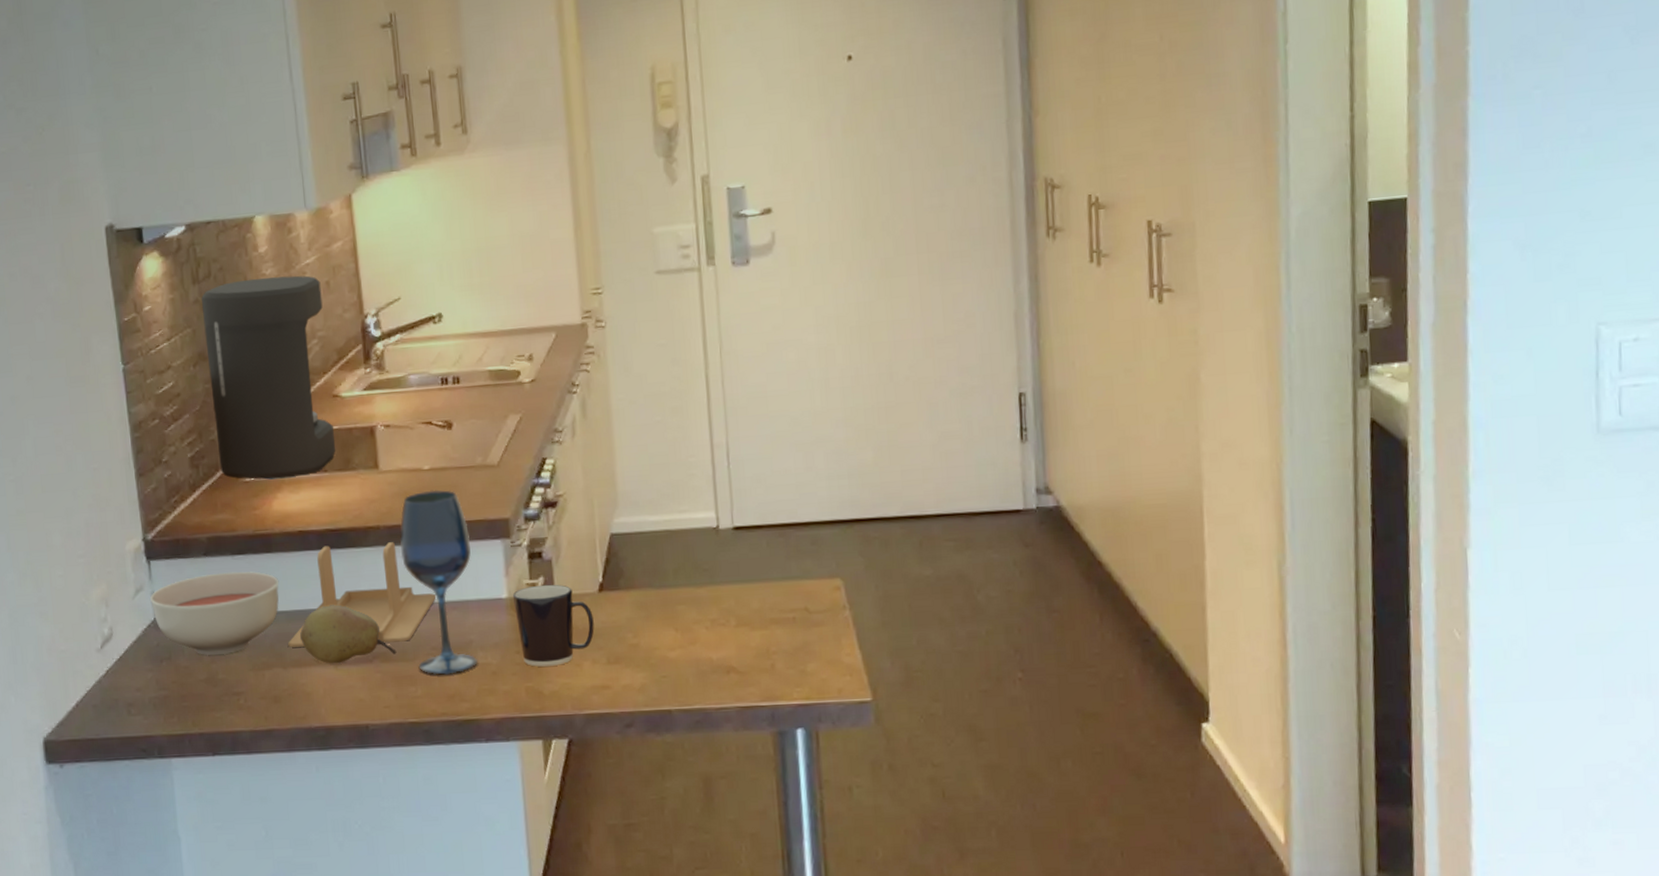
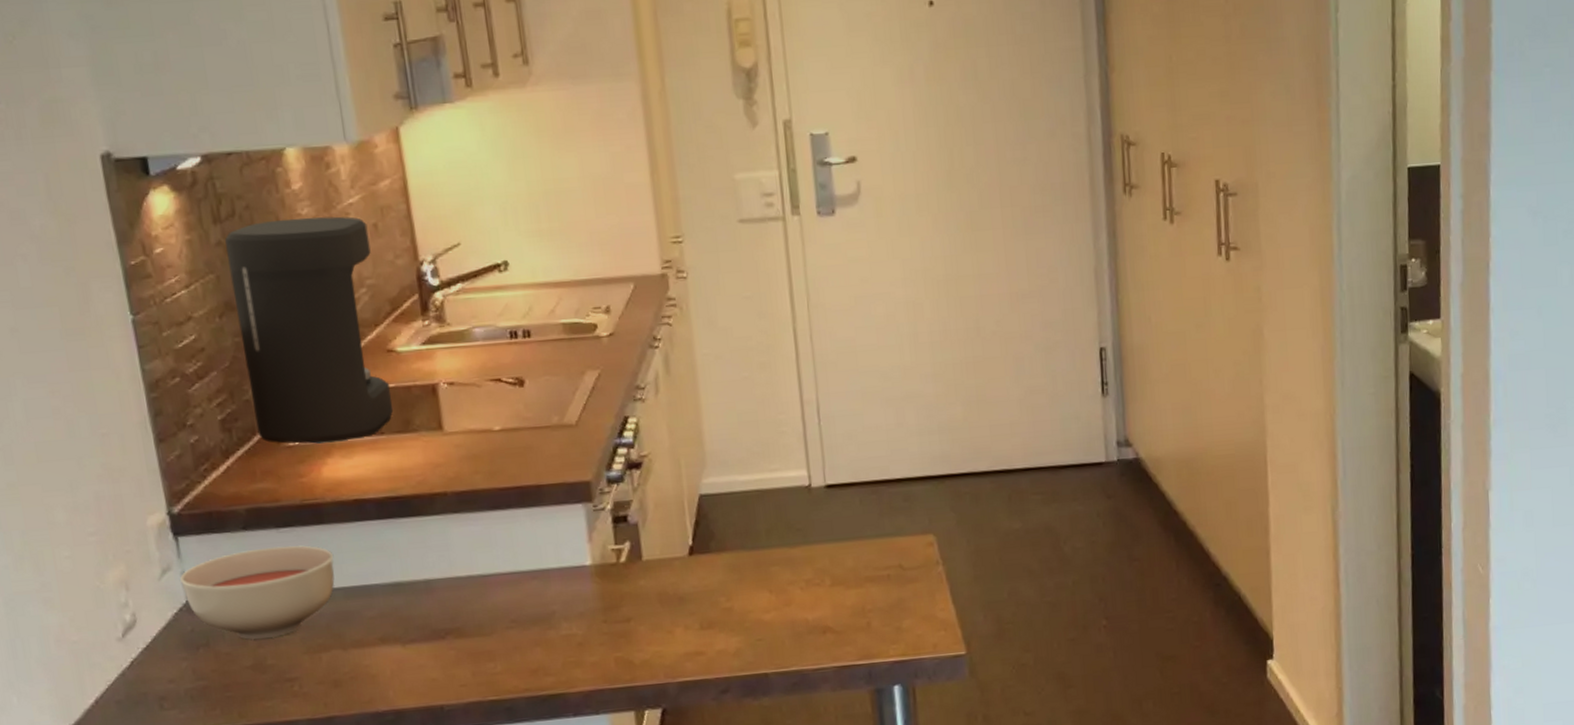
napkin holder: present [287,542,437,648] -> none [346,509,514,627]
fruit: present [300,604,397,664] -> none [361,578,472,643]
wineglass: present [399,489,478,675] -> none [469,452,562,650]
mug: present [512,584,595,667] -> none [597,549,686,636]

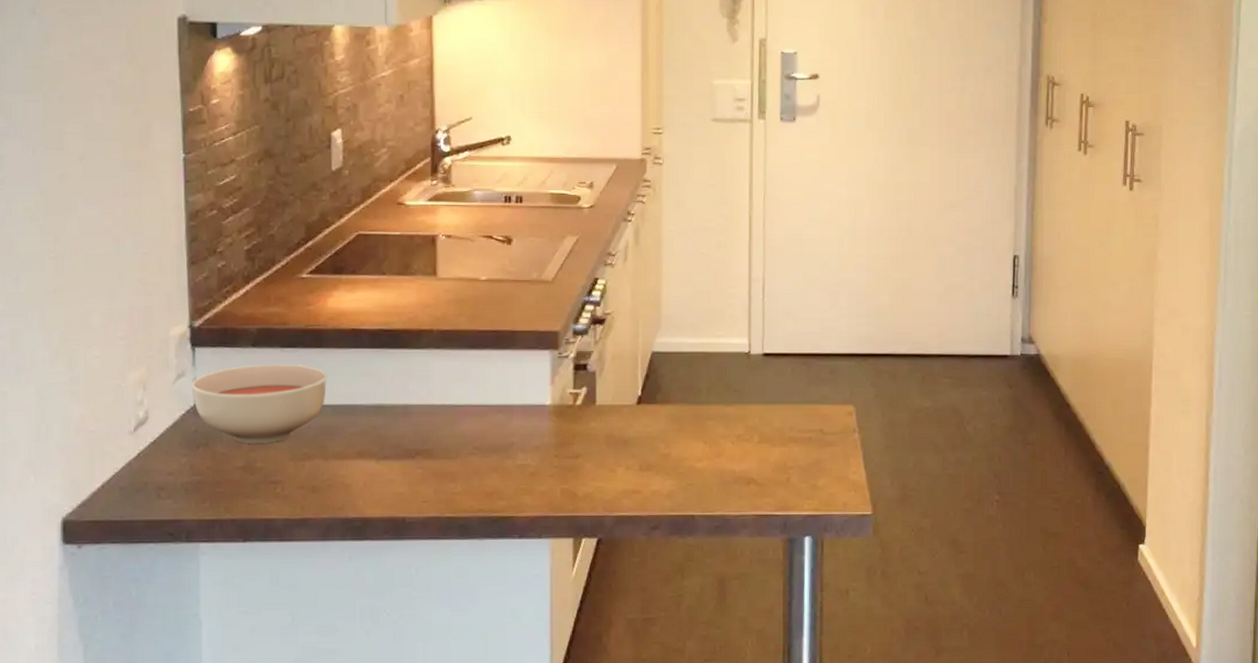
coffee maker: present [225,216,394,444] -> none [273,84,396,276]

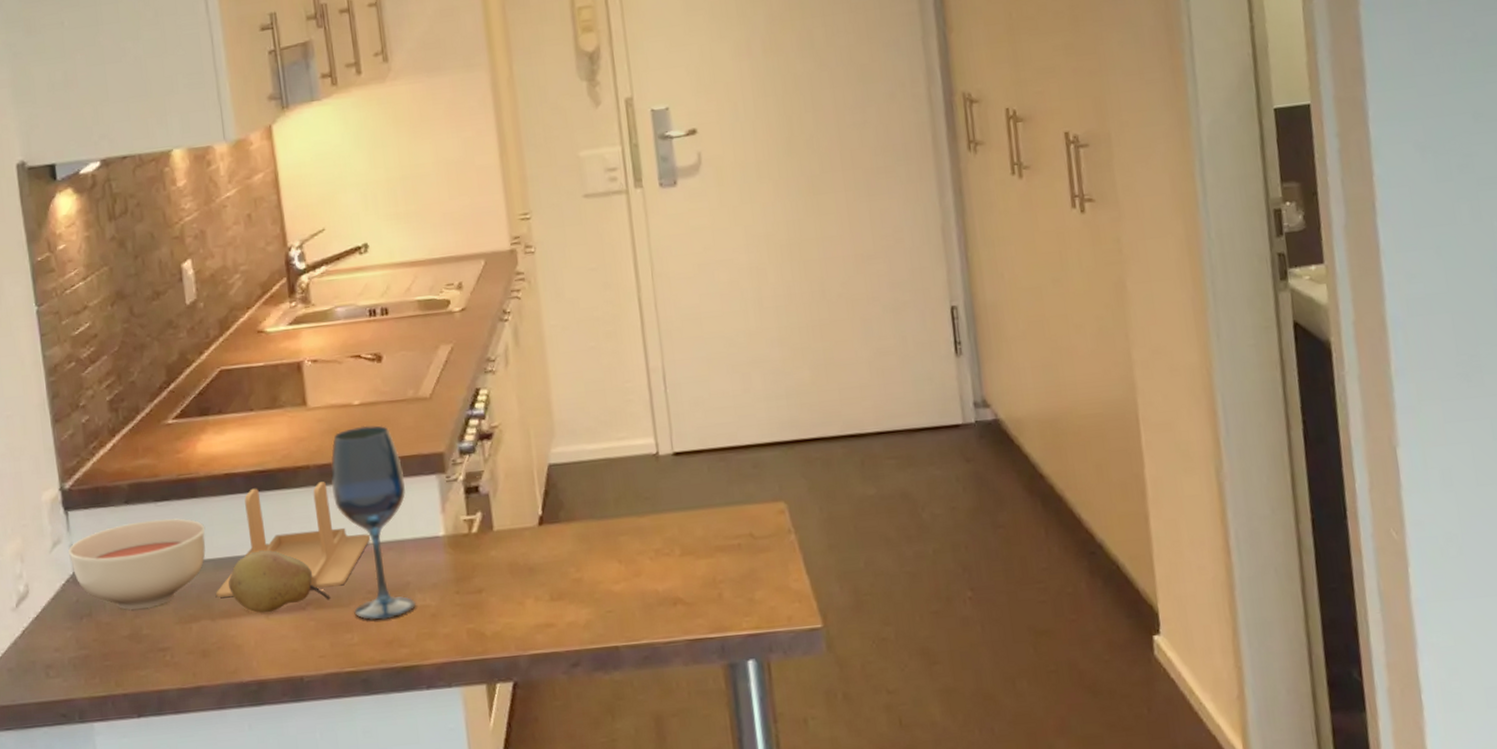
napkin holder: none [330,345,483,440] -> present [215,481,371,598]
fruit: none [345,401,439,458] -> present [228,550,331,613]
wineglass: none [451,299,519,473] -> present [330,425,416,621]

